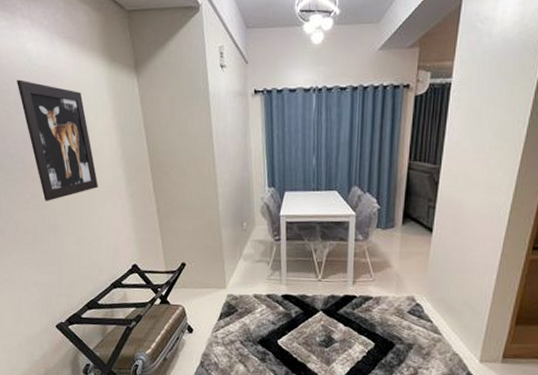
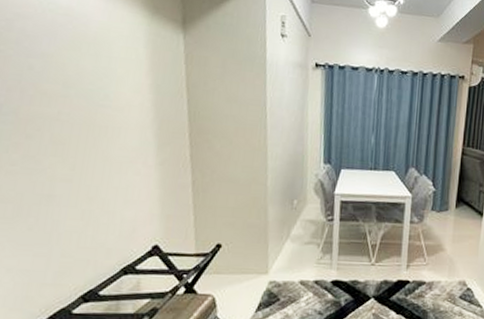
wall art: present [17,79,99,201] -> none [22,16,120,165]

